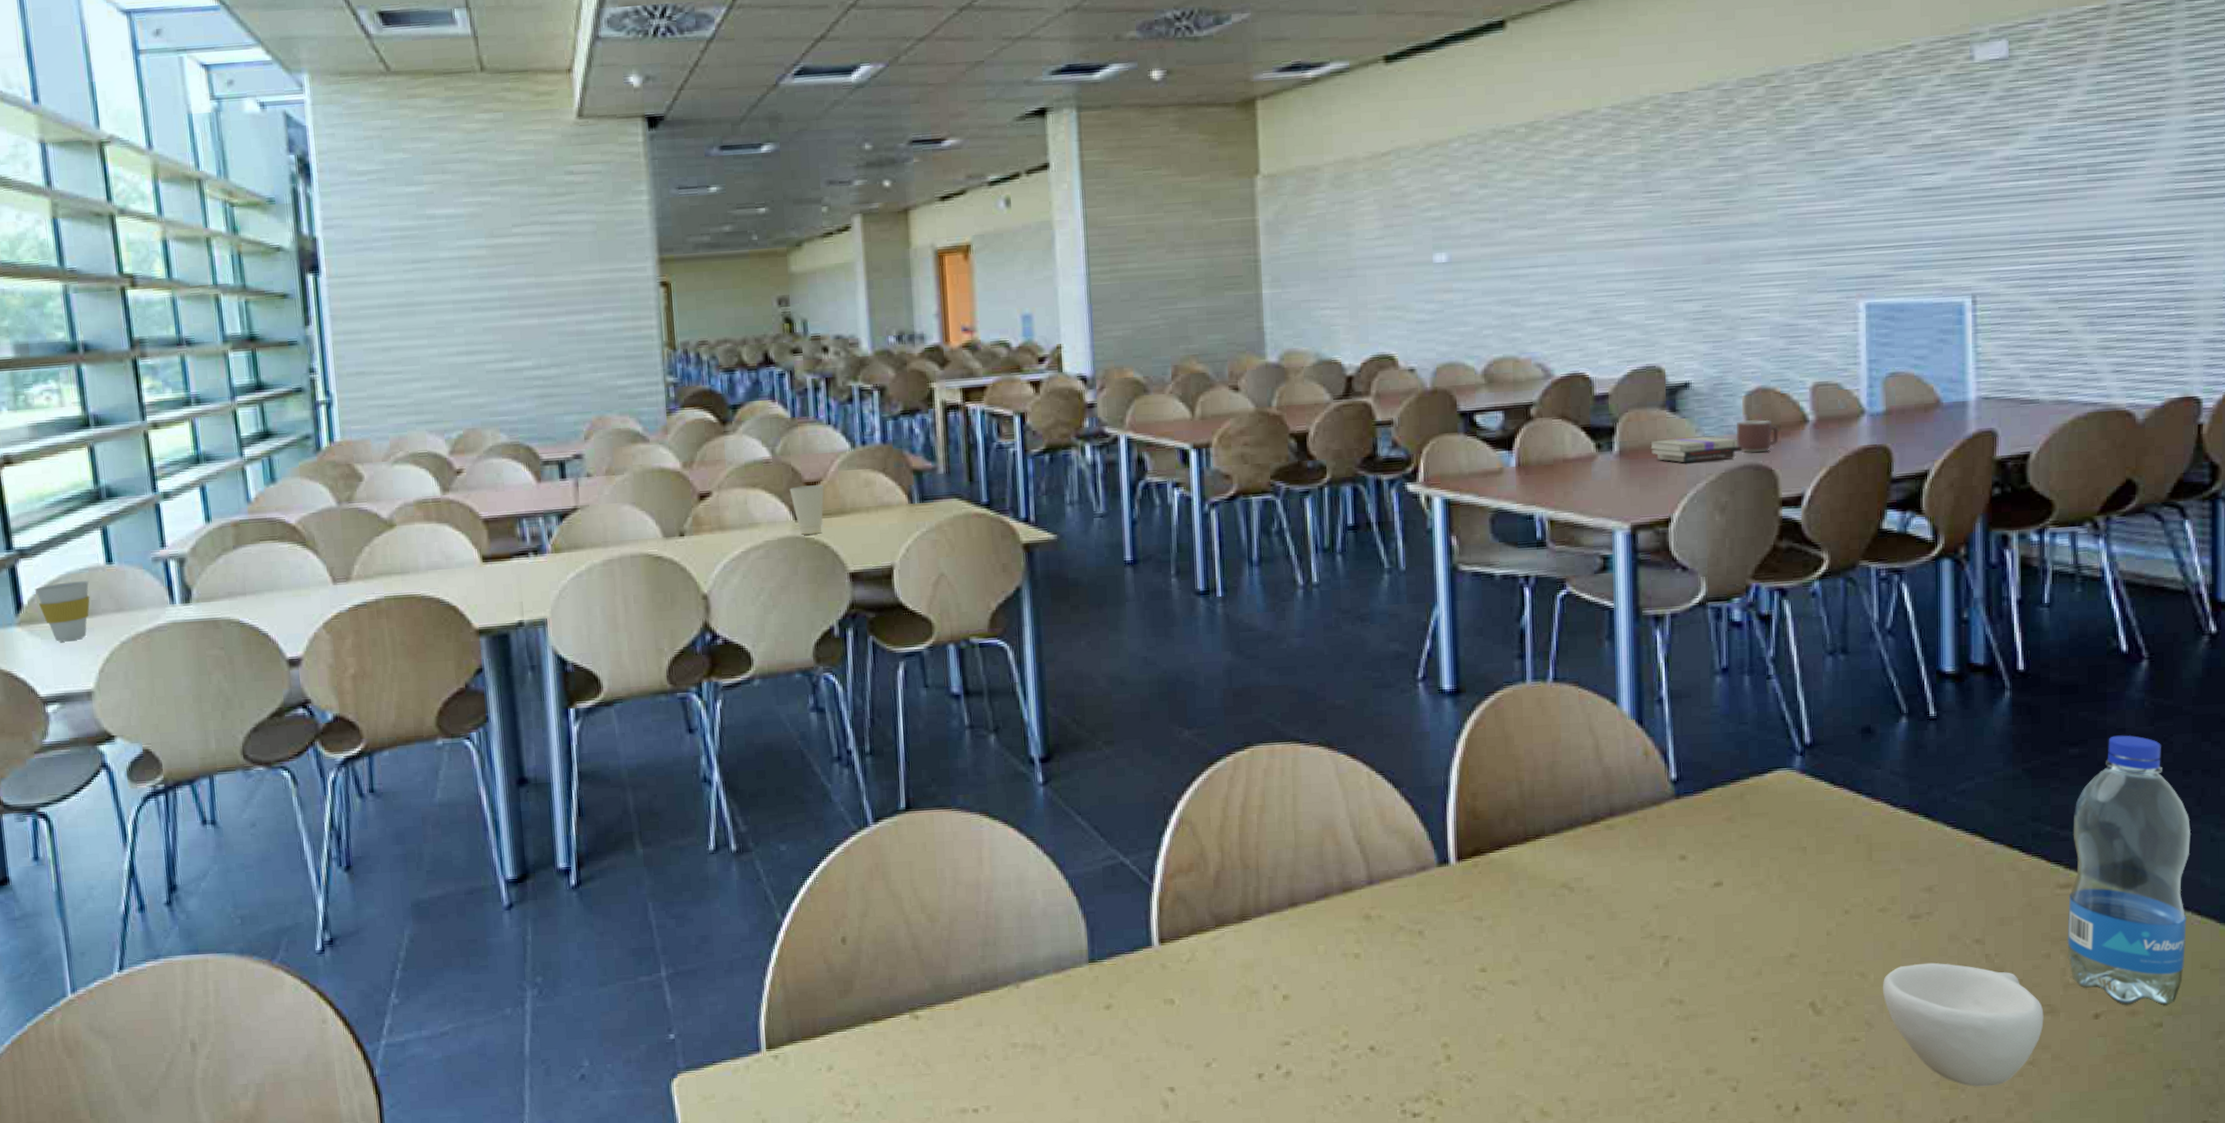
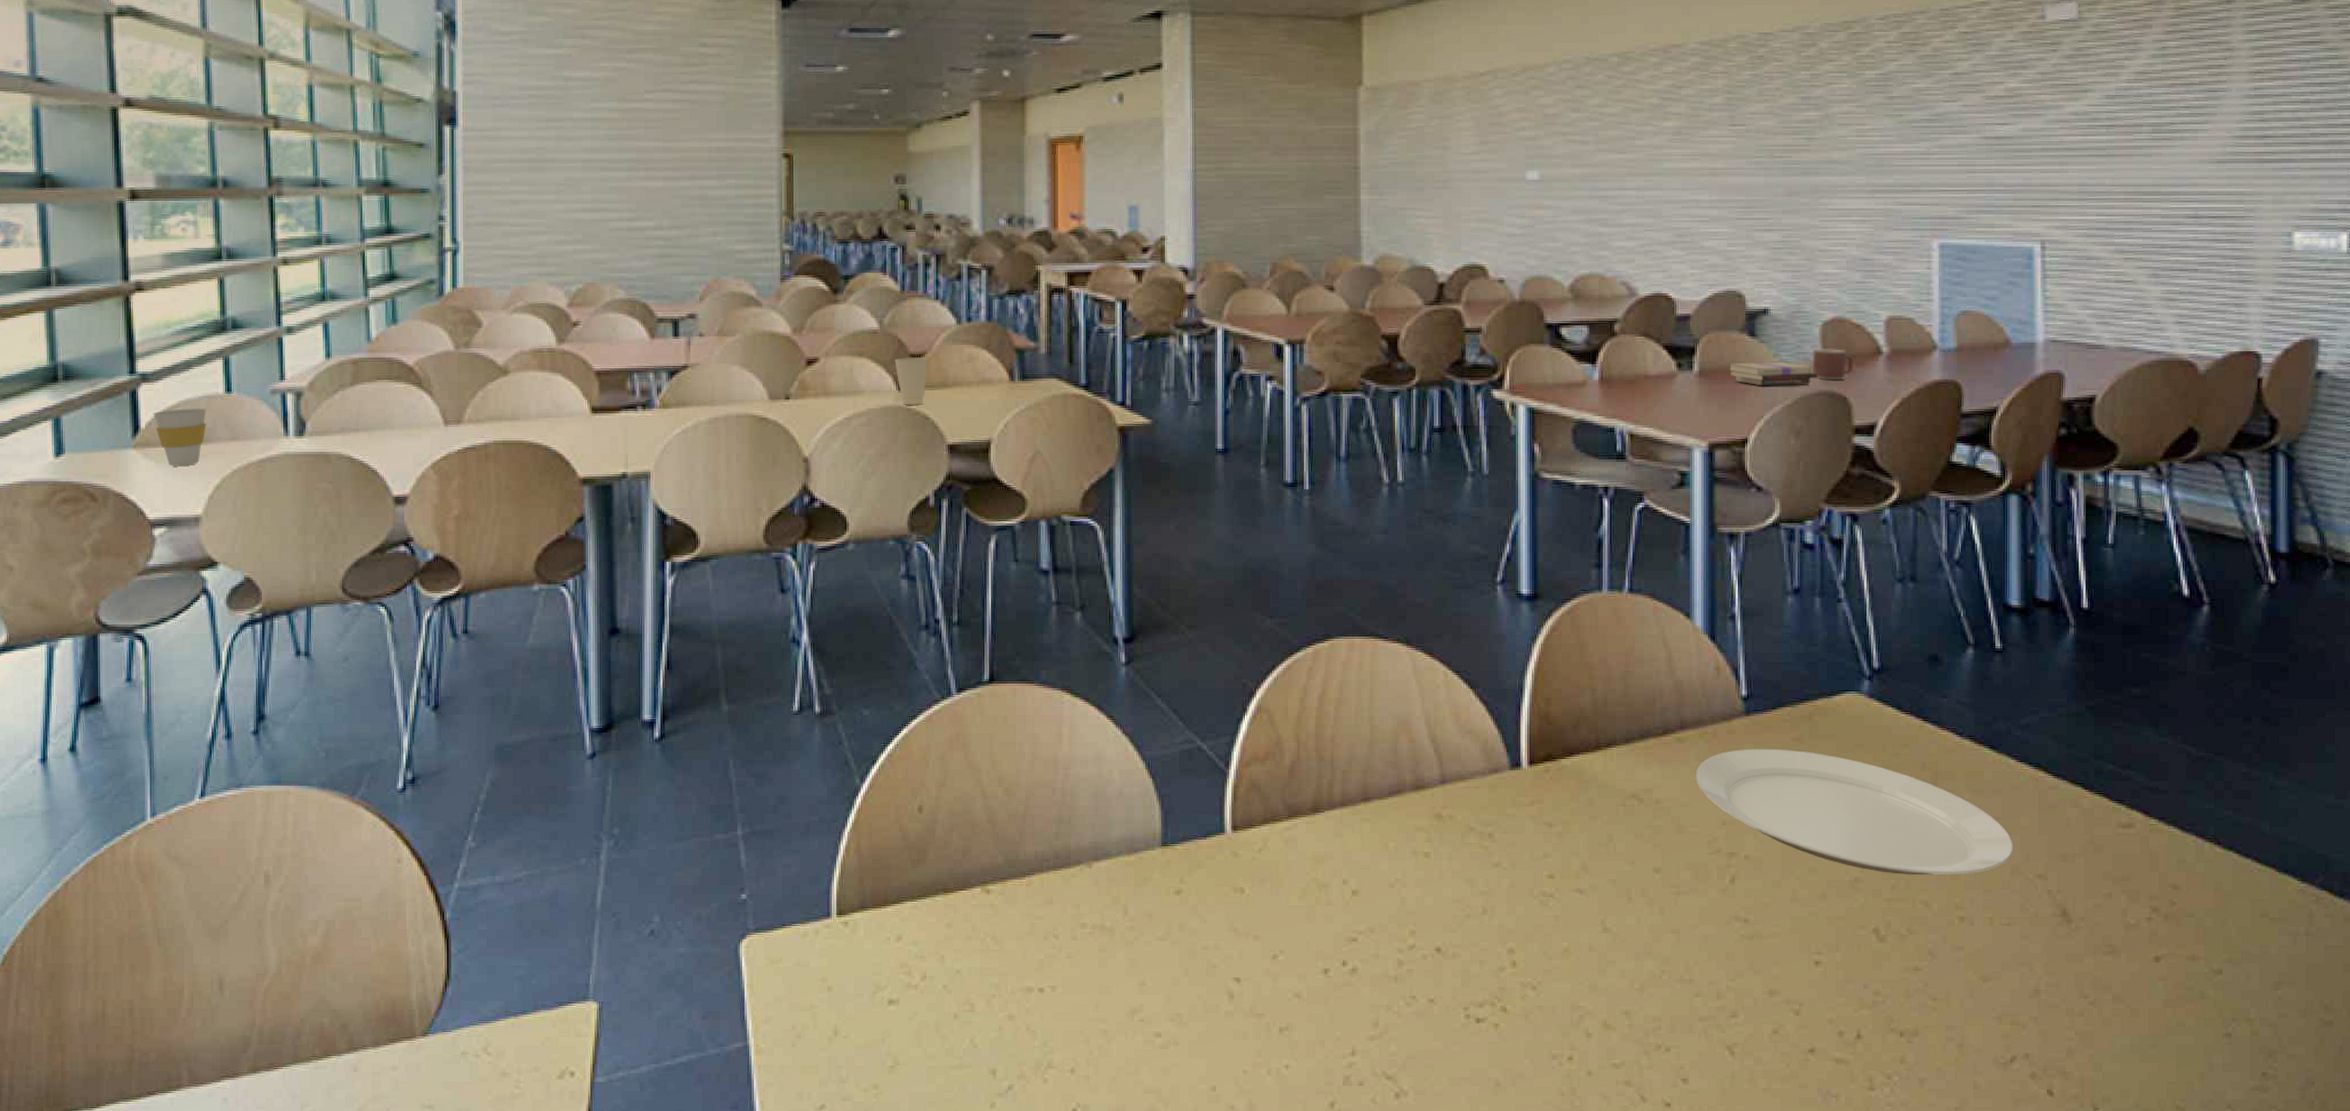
plate: none [1626,830,1951,948] -> present [1695,748,2014,875]
cup: present [1883,962,2044,1087] -> none [1946,895,2105,1025]
bottle: present [2067,735,2190,1006] -> none [2128,678,2250,953]

